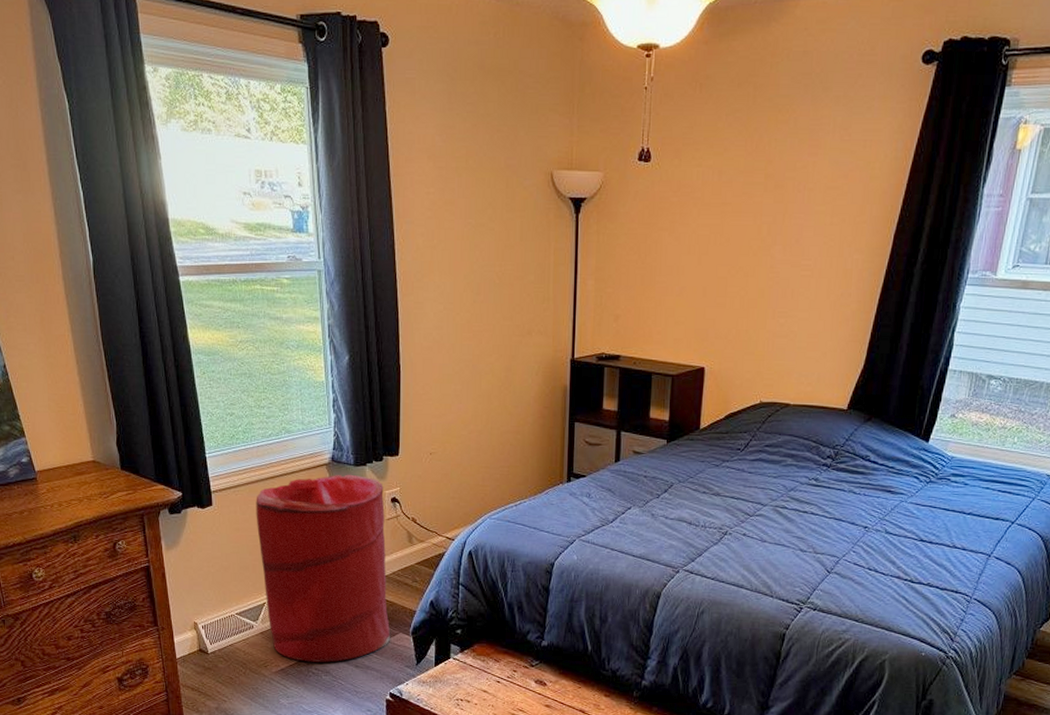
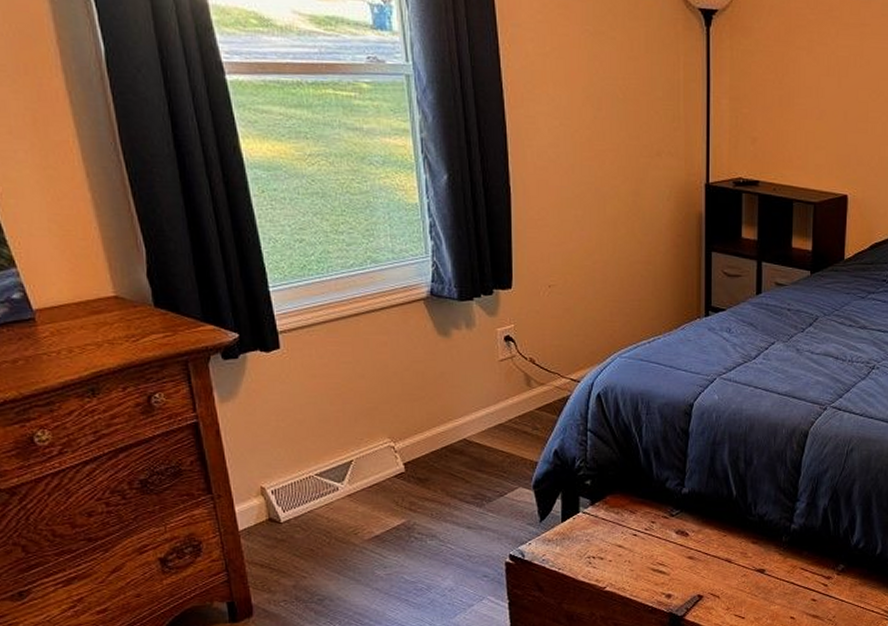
laundry hamper: present [256,474,390,663] -> none [336,310,508,526]

